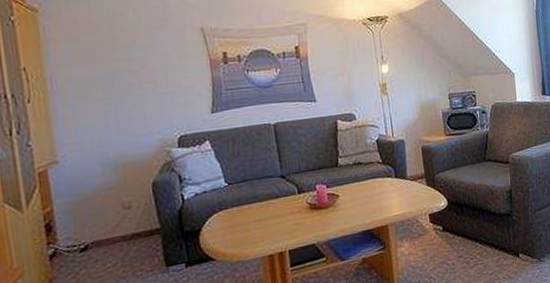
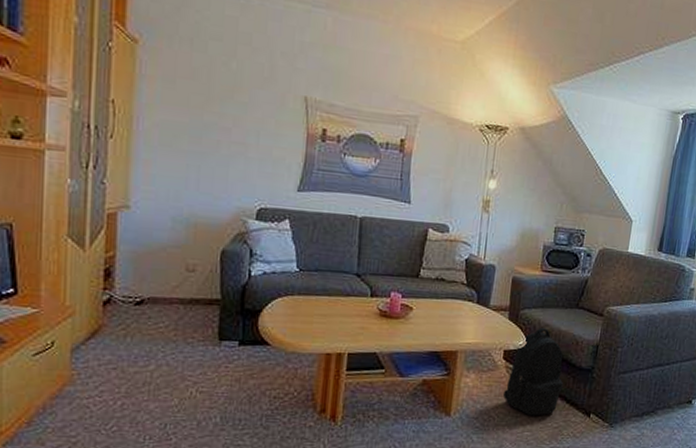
backpack: none [437,185,490,269] -> present [502,327,564,416]

